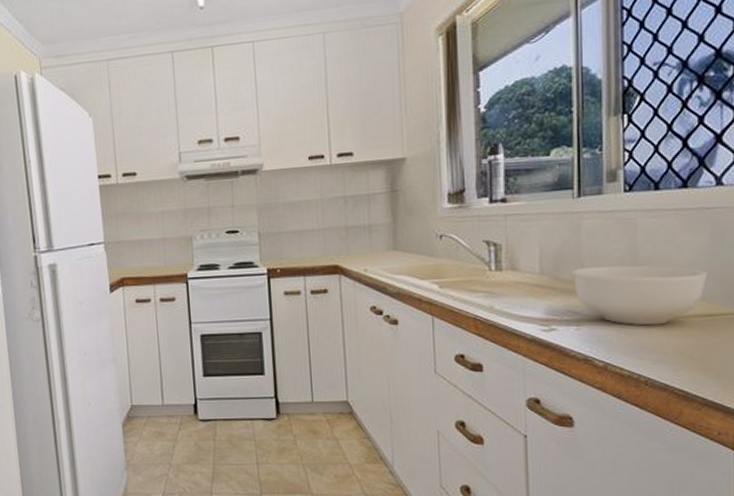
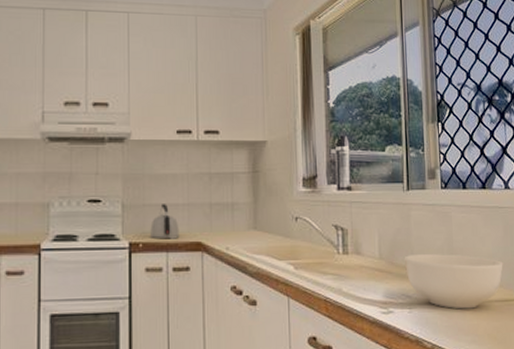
kettle: none [287,230,316,264] -> present [150,204,180,239]

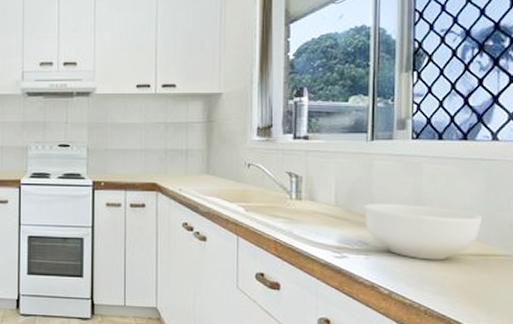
kettle: present [150,204,180,239] -> none [111,149,137,180]

